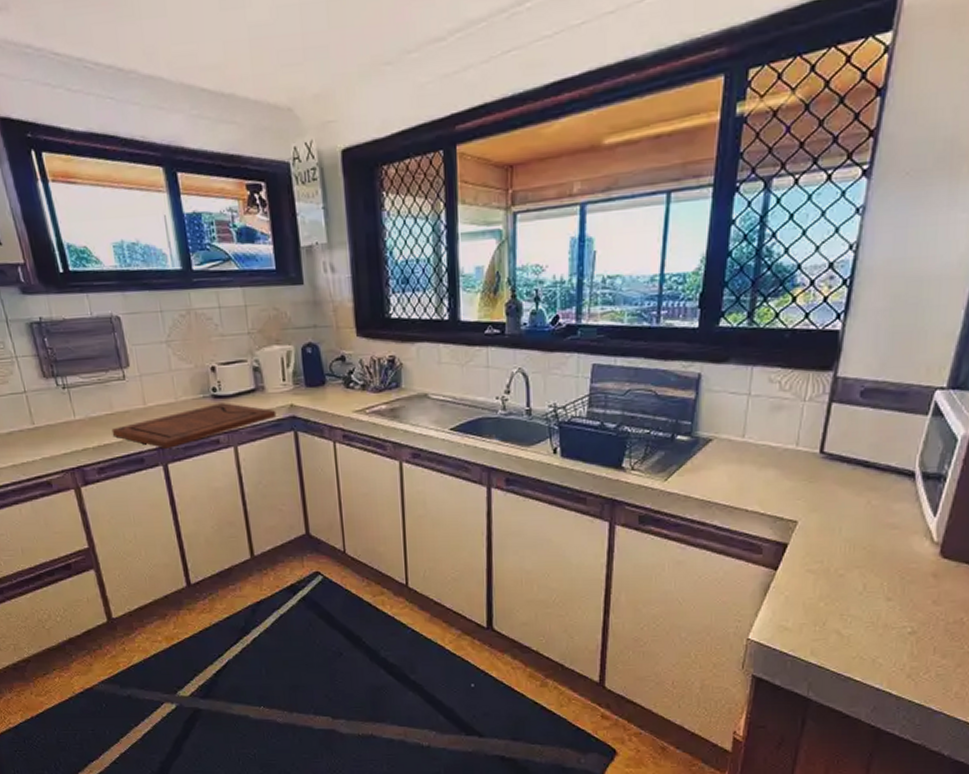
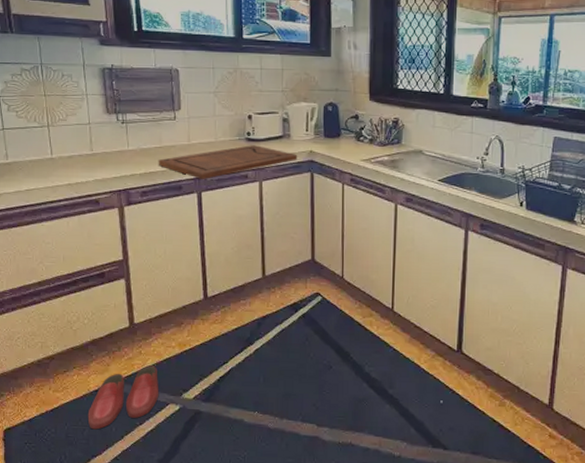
slippers: none [76,663,152,734] -> present [87,365,159,430]

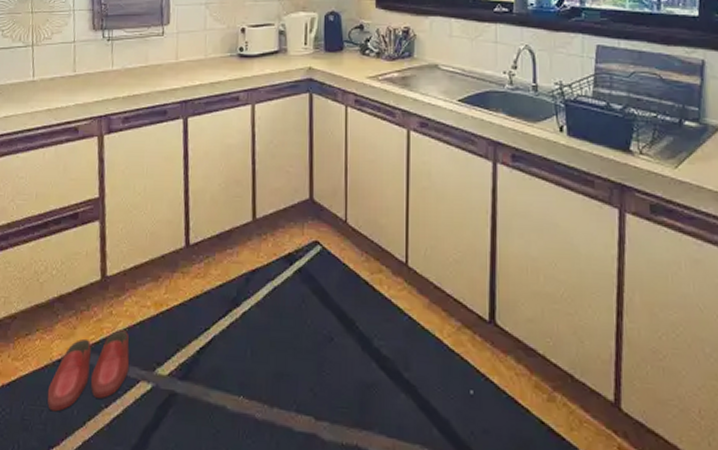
cutting board: present [158,145,298,180] -> none [142,62,295,104]

